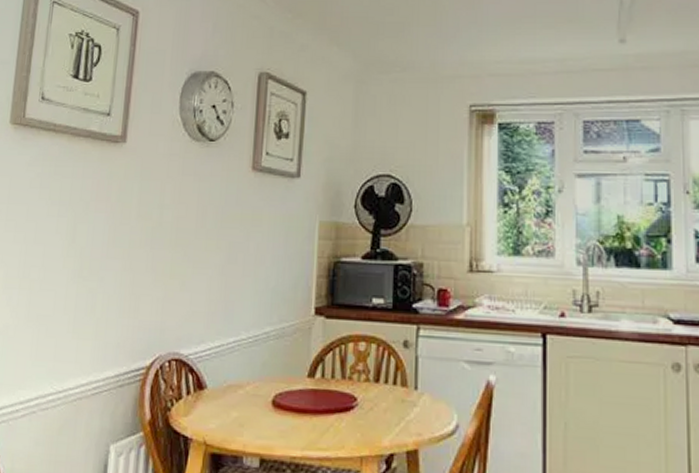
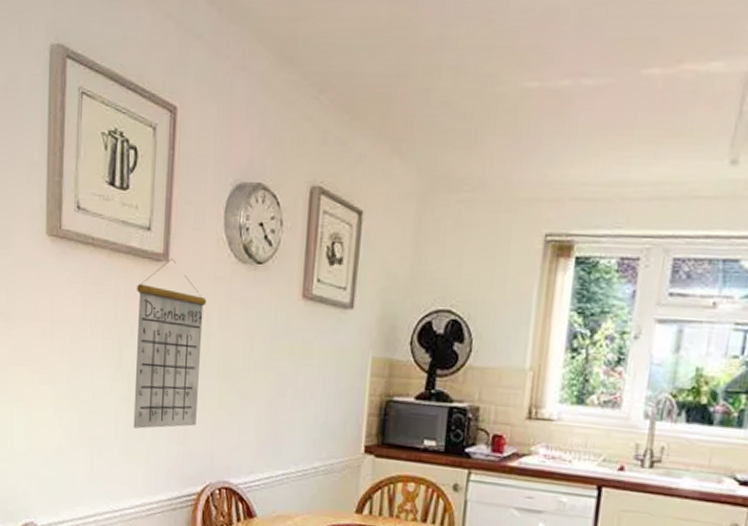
calendar: none [83,140,161,304] -> present [133,258,207,429]

